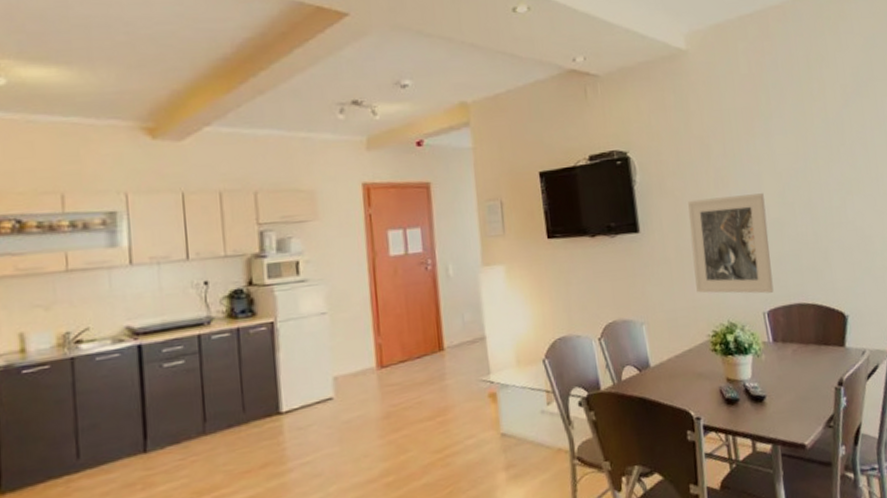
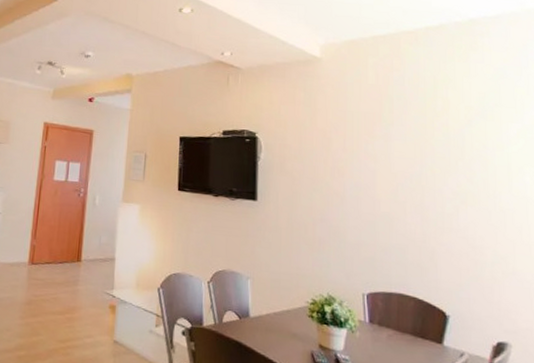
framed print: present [688,193,774,294] -> none [302,182,377,278]

